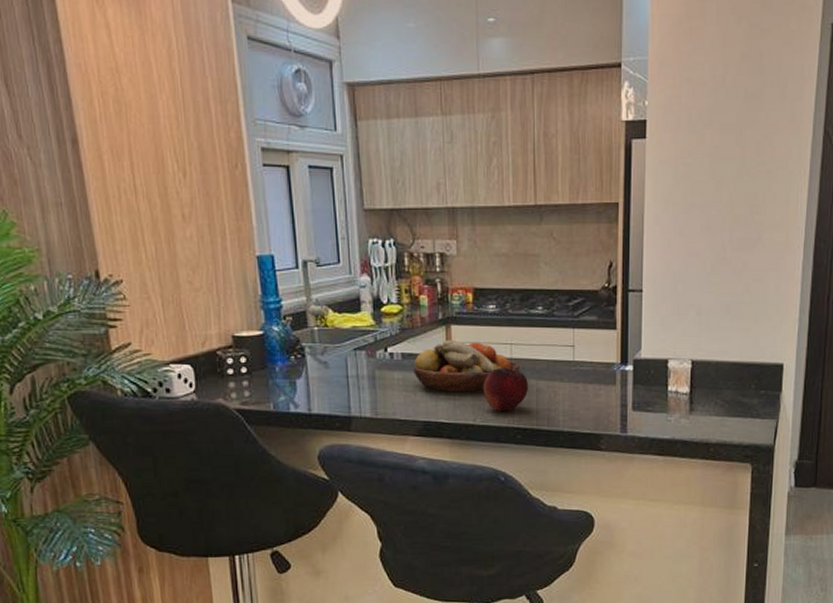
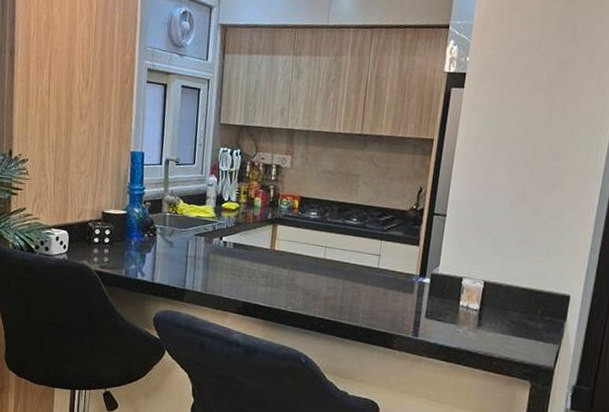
fruit bowl: present [414,339,520,392] -> none [241,236,331,283]
fruit: present [482,365,529,412] -> none [297,265,337,303]

